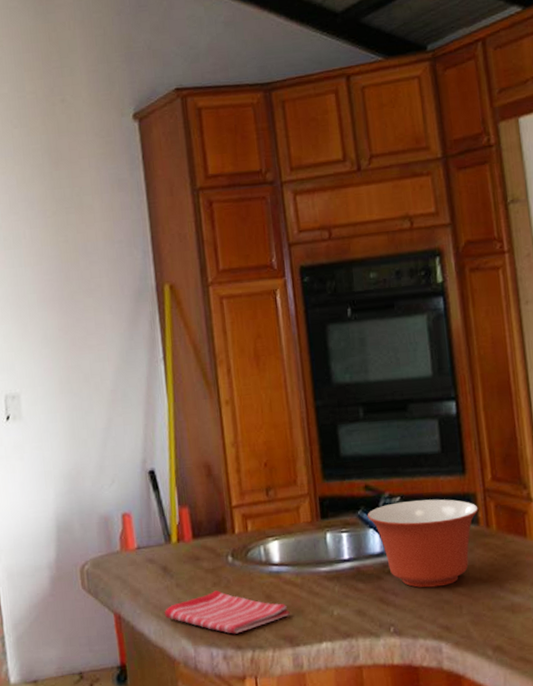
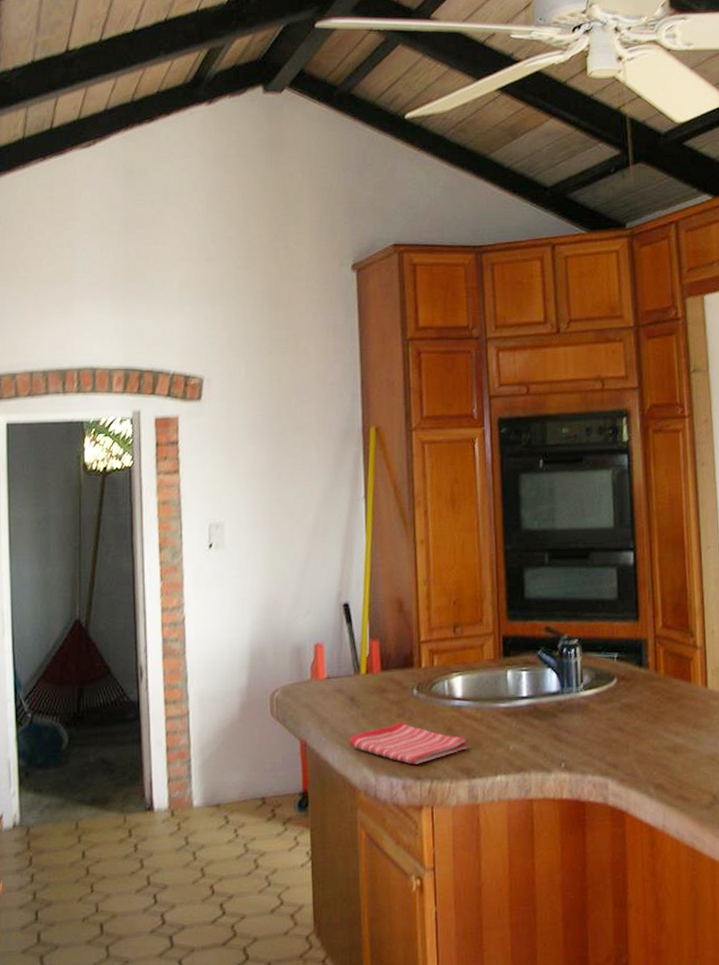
mixing bowl: present [367,499,479,588] -> none [546,643,649,727]

